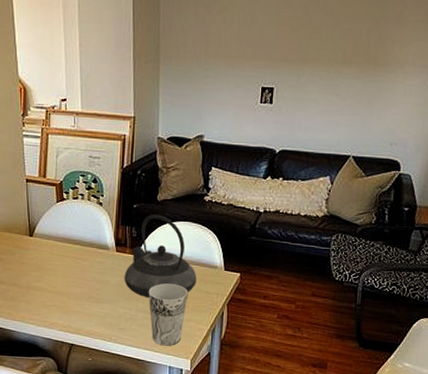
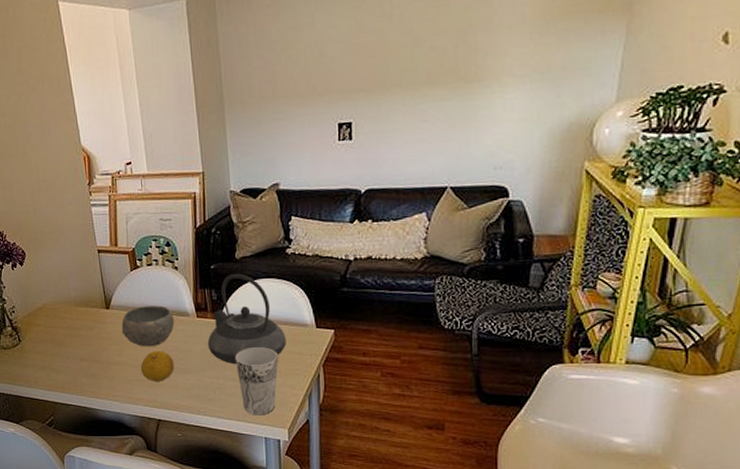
bowl: none [43,236,95,276] -> present [121,305,175,347]
fruit: none [58,279,91,309] -> present [140,351,174,382]

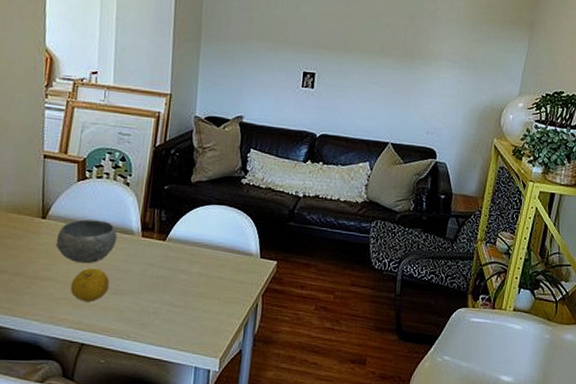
teapot: present [207,273,287,365] -> none [149,196,230,289]
cup: present [235,347,279,415] -> none [175,272,221,344]

